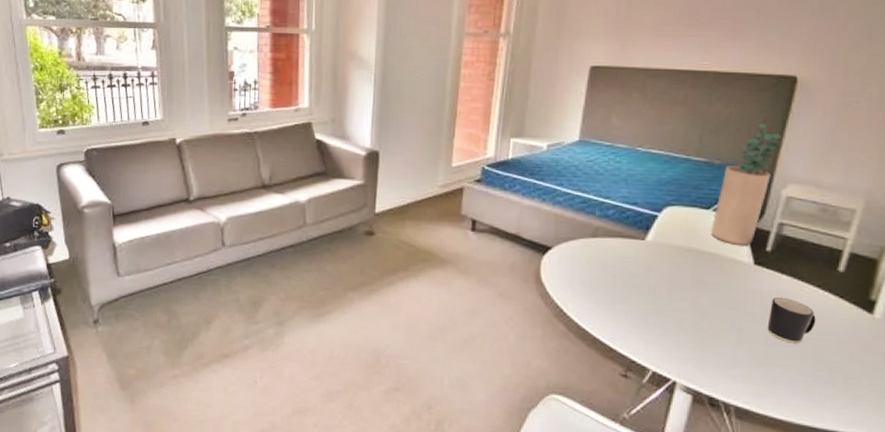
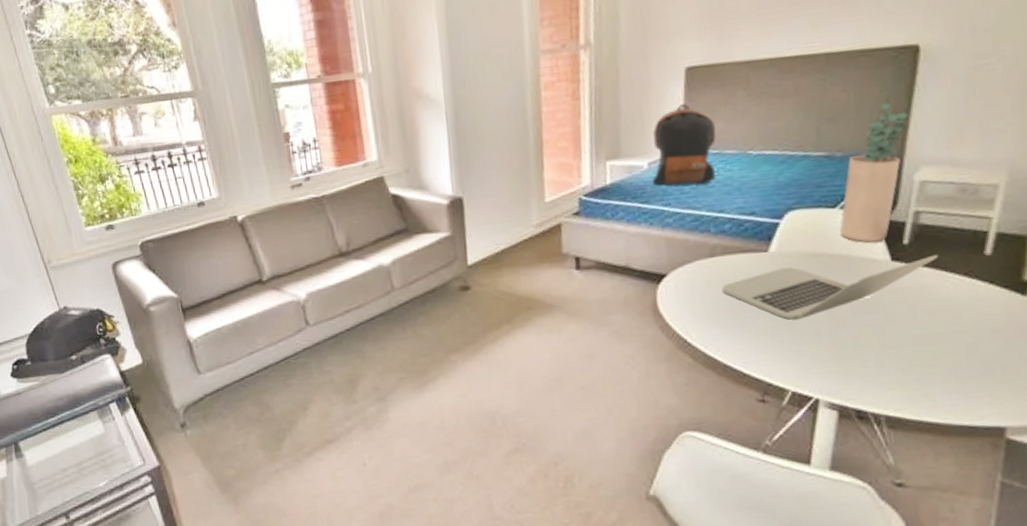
backpack: none [549,98,610,170] -> present [652,104,716,186]
laptop: none [601,256,797,305] -> present [722,254,939,320]
mug: present [767,296,816,344] -> none [912,292,966,340]

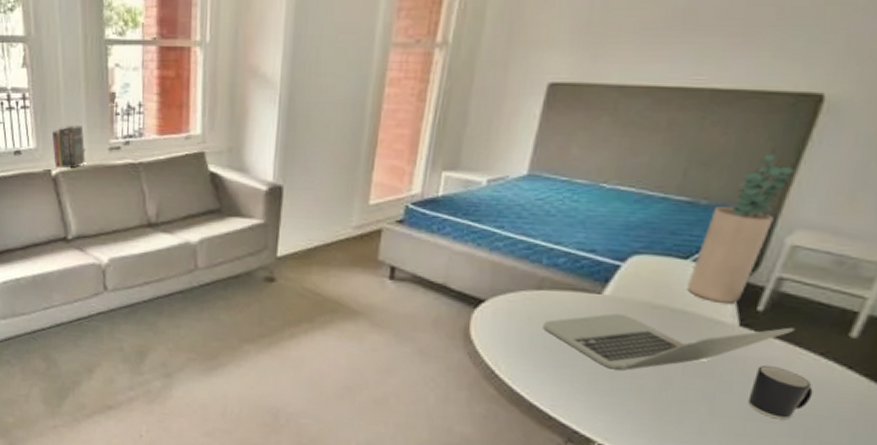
books: none [233,169,269,214] -> present [52,125,85,169]
backpack: present [652,104,716,186] -> none [488,122,569,211]
mug: none [912,292,966,340] -> present [747,365,813,420]

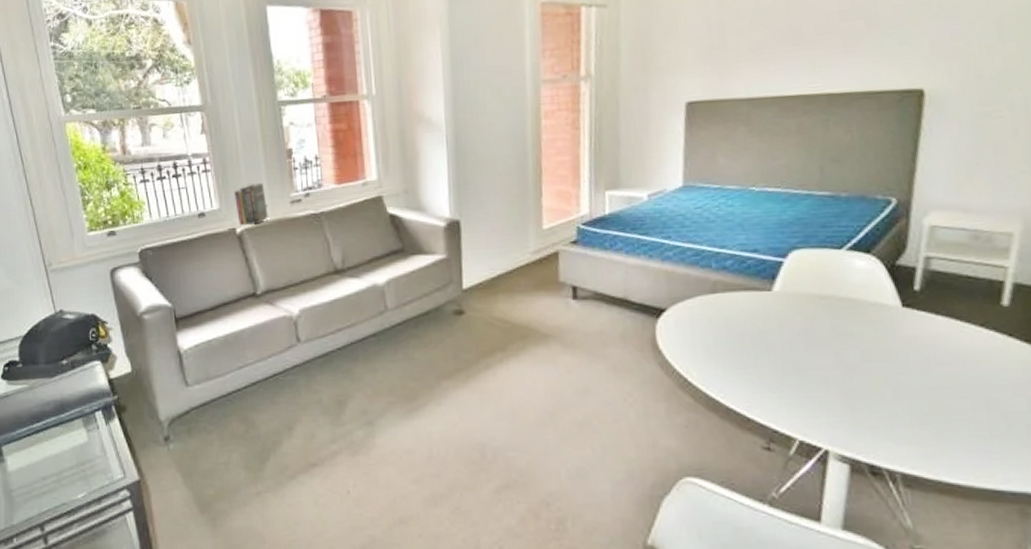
laptop: present [544,313,795,370] -> none [724,302,953,363]
vase: present [687,147,793,304] -> none [846,139,914,287]
mug: present [747,365,813,420] -> none [927,341,984,394]

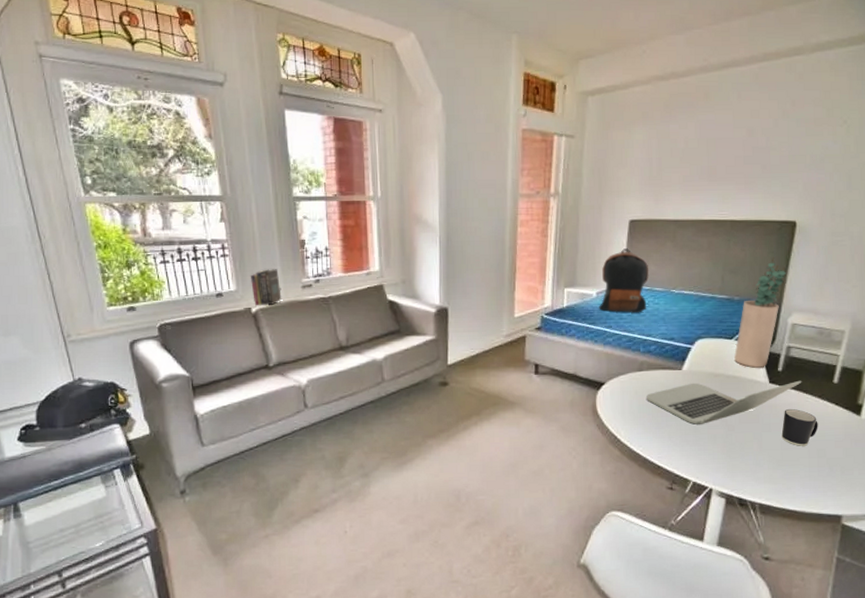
backpack: none [652,138,718,219] -> present [599,248,648,313]
laptop: none [724,302,953,363] -> present [646,380,802,425]
vase: none [846,139,914,287] -> present [734,257,786,368]
mug: none [927,341,984,394] -> present [781,408,818,446]

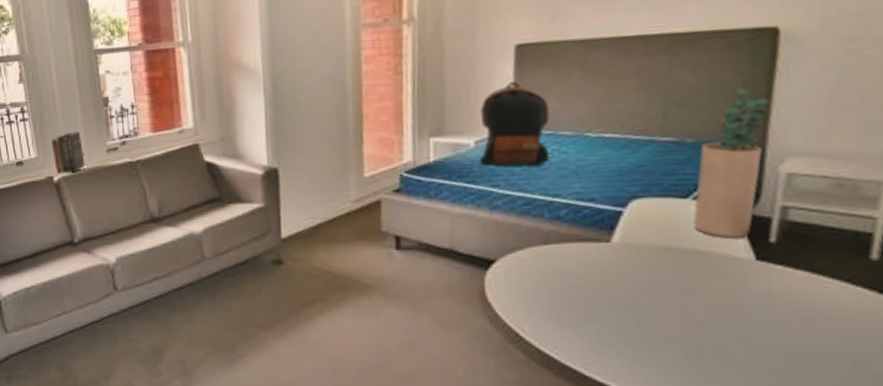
laptop: present [646,380,802,425] -> none [559,256,814,319]
mug: present [781,408,818,446] -> none [785,297,851,354]

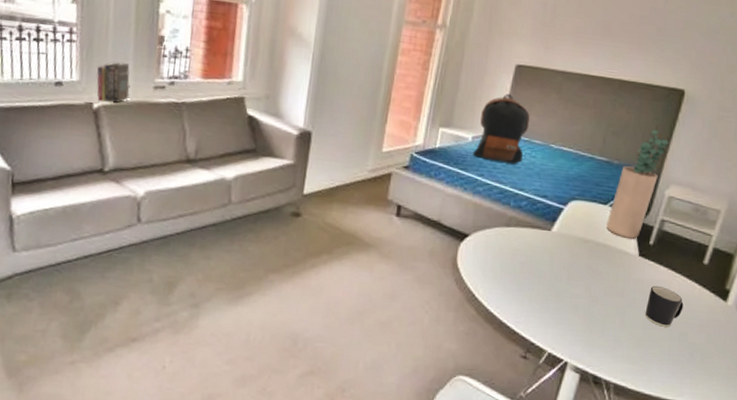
mug: none [785,297,851,354] -> present [645,285,684,327]

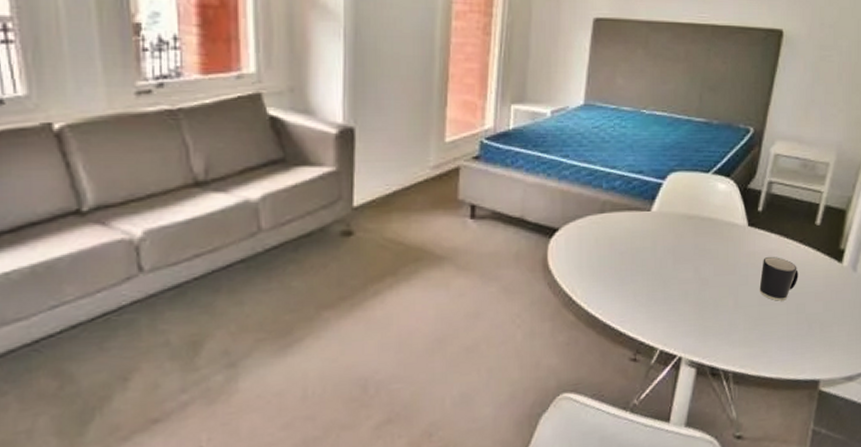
books: present [97,62,130,103] -> none [52,65,103,121]
backpack: present [473,94,530,164] -> none [553,55,615,138]
vase: present [606,124,669,239] -> none [711,73,770,208]

